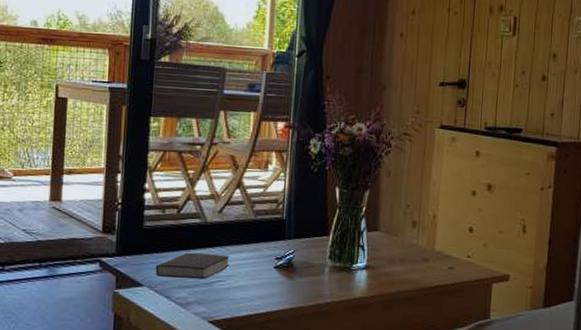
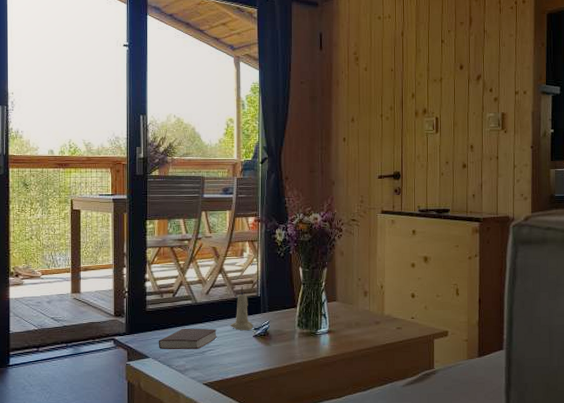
candle: none [245,205,275,261] -> present [230,286,254,331]

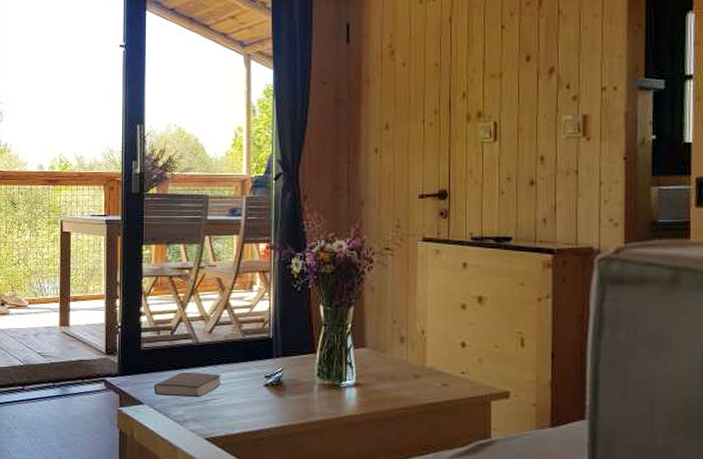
candle: present [230,286,254,331] -> none [236,325,264,379]

